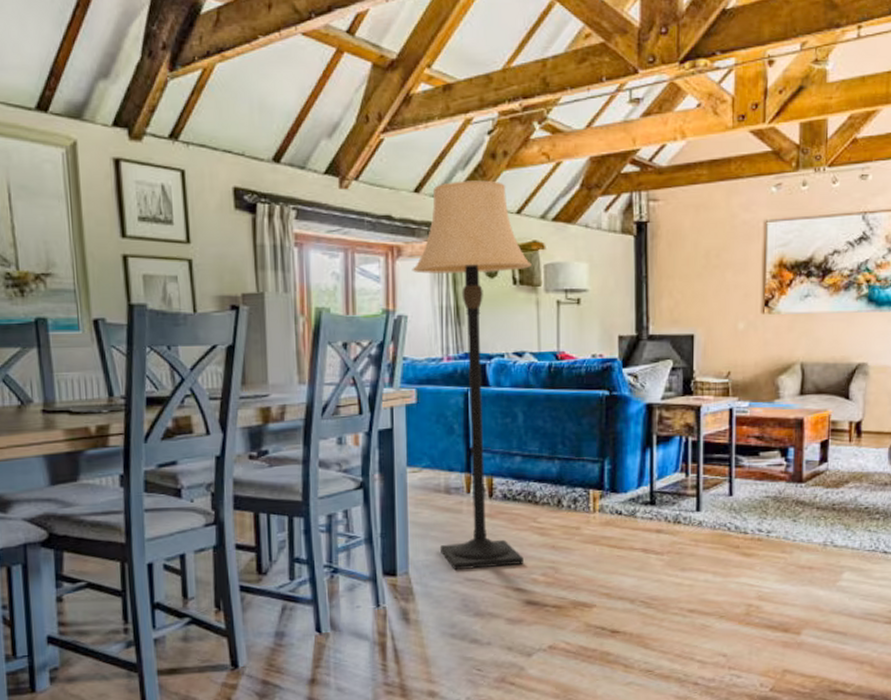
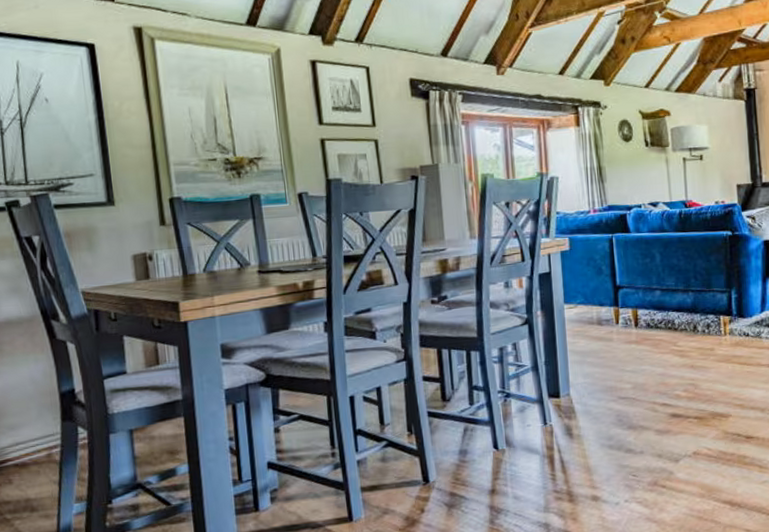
lamp: present [412,180,532,571] -> none [560,61,668,391]

